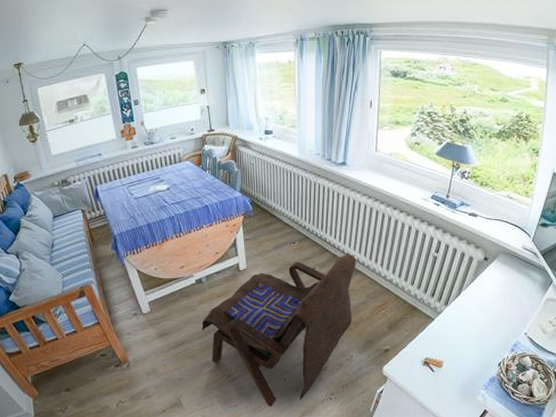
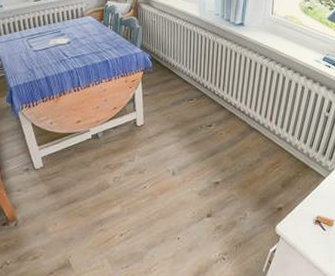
armchair: present [201,254,356,408] -> none [95,112,252,268]

